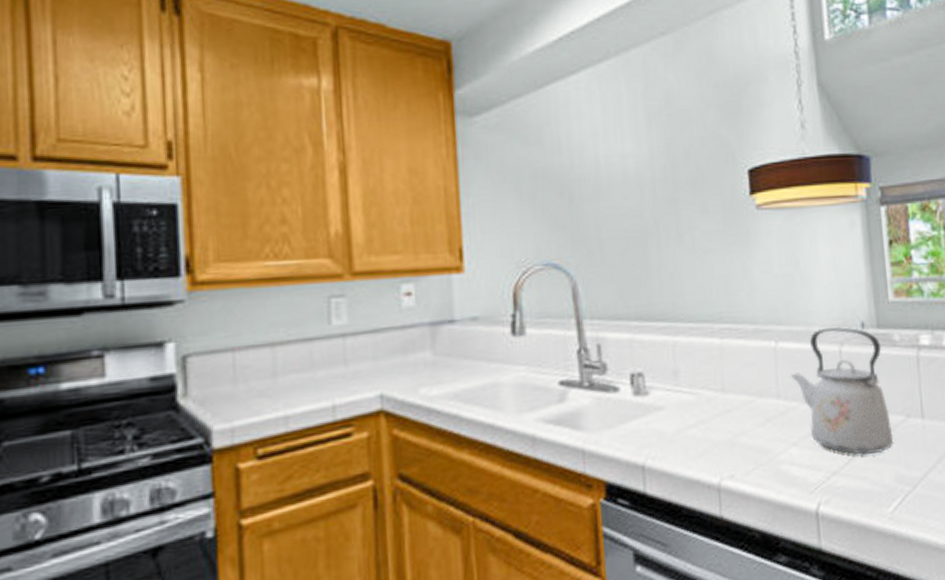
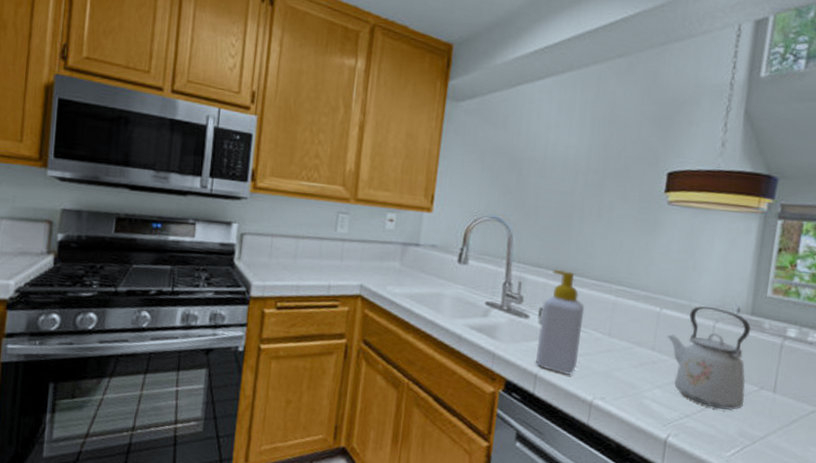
soap bottle: none [633,317,693,457] -> present [534,269,585,375]

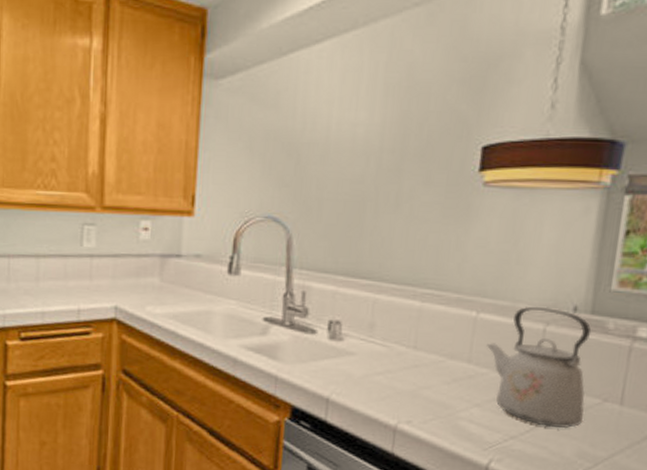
soap bottle: present [534,269,585,375] -> none [325,274,384,397]

